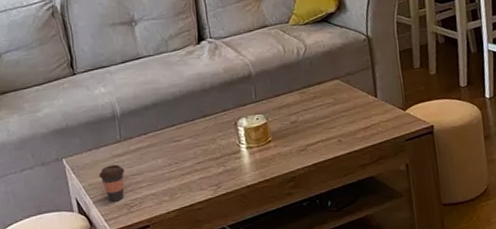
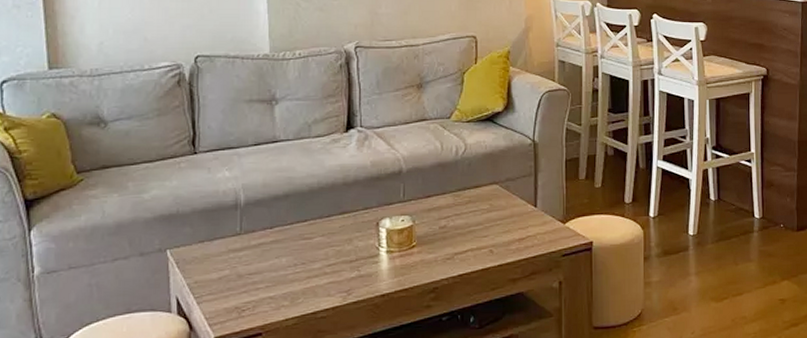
coffee cup: present [98,164,125,202] -> none [208,261,241,304]

